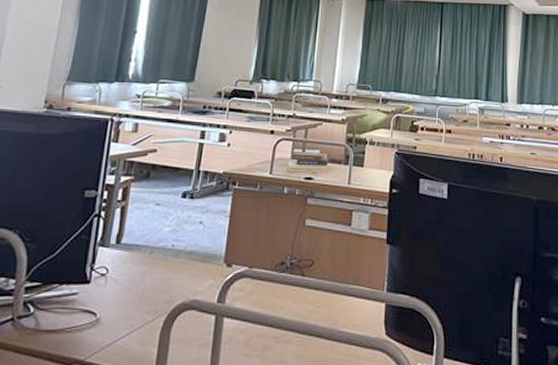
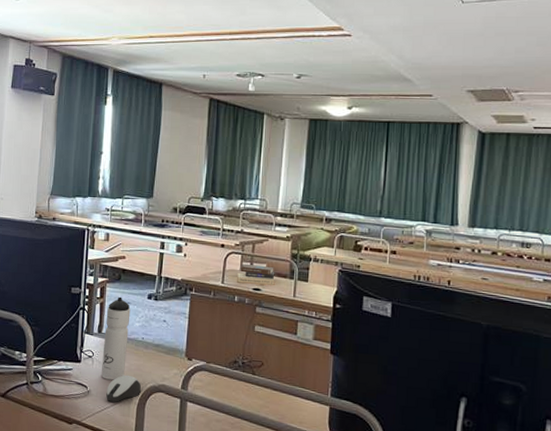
water bottle: none [115,197,160,302] -> present [101,296,131,380]
computer mouse: none [121,292,168,329] -> present [106,374,142,402]

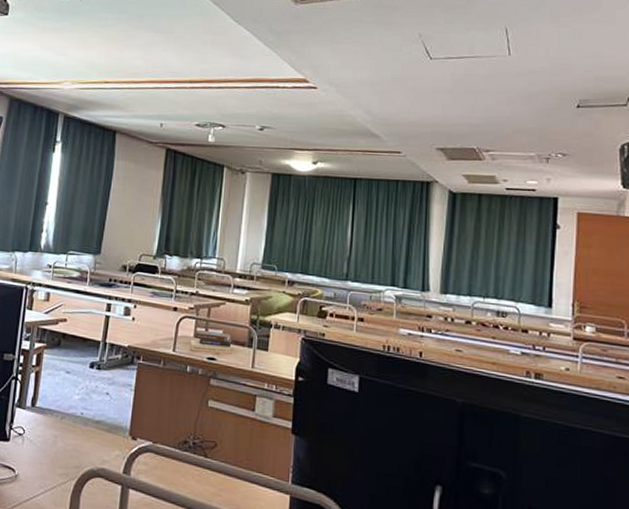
water bottle: present [101,296,131,380] -> none [31,365,70,463]
computer mouse: present [106,374,142,402] -> none [36,456,78,489]

